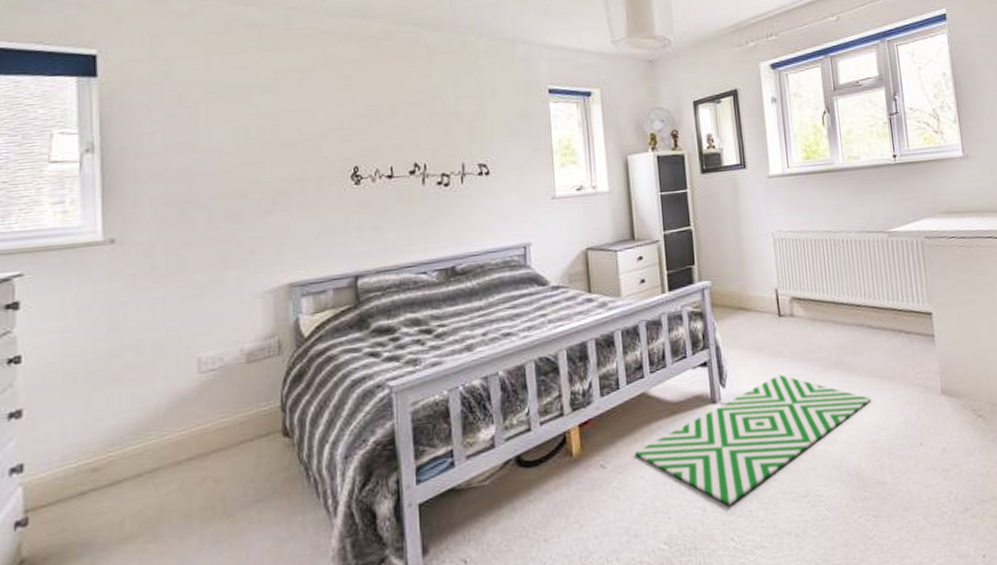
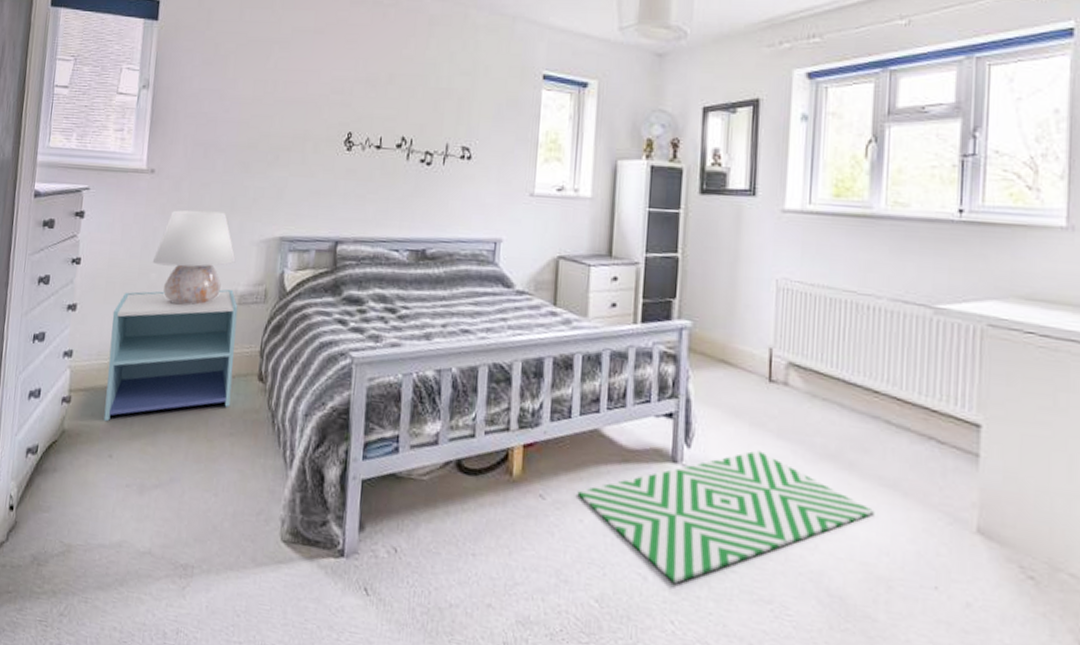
nightstand: none [77,350,251,534] -> present [104,289,238,422]
table lamp: none [126,270,237,381] -> present [152,210,236,305]

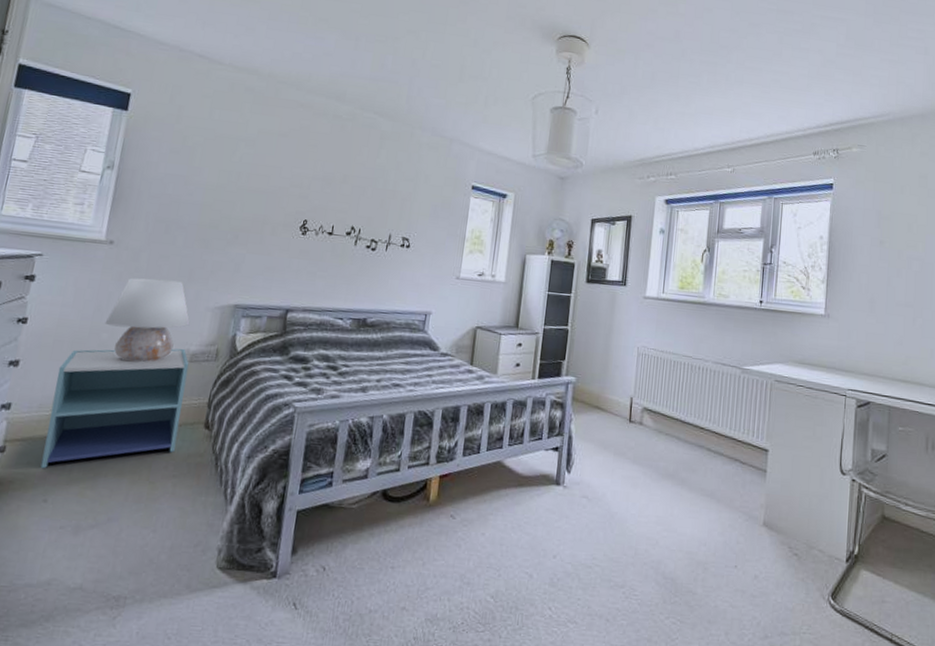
rug: present [577,450,875,583] -> none [481,473,698,578]

